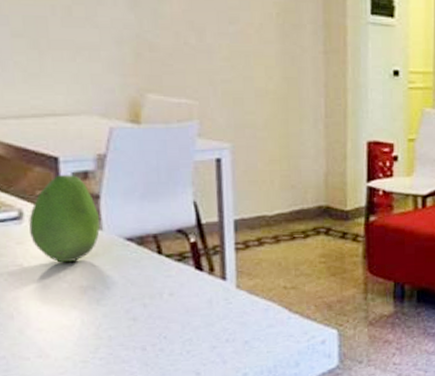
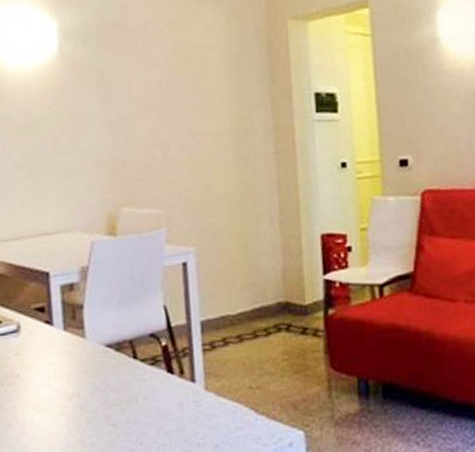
fruit: present [29,174,100,263] -> none [25,287,84,372]

